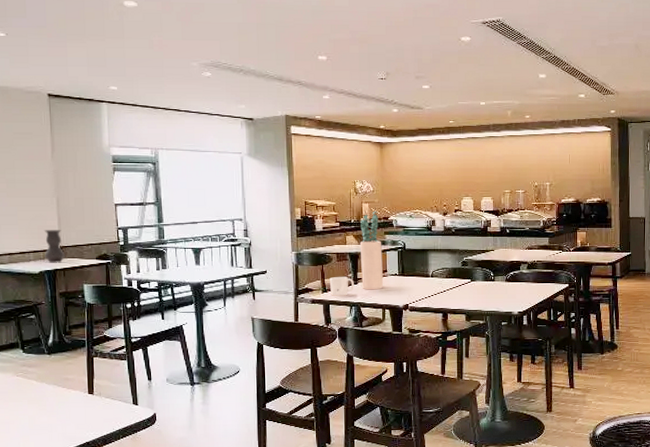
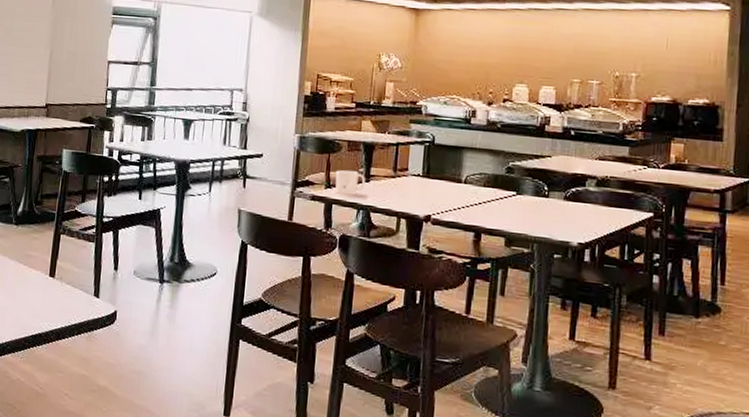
vase: present [43,230,65,263] -> none [29,84,50,123]
vase: present [360,207,384,290] -> none [374,88,406,193]

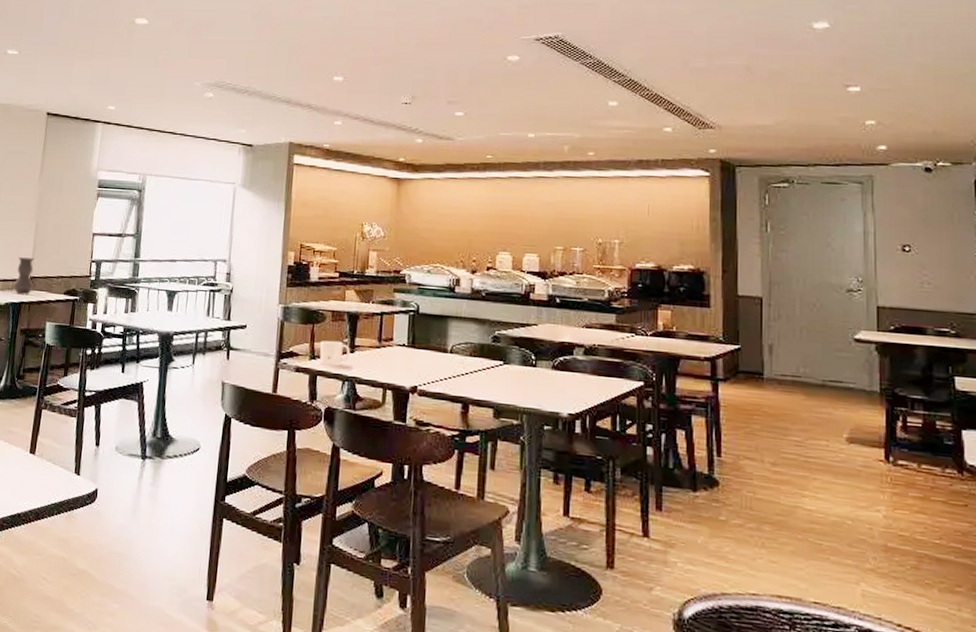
vase: none [29,84,50,123] -> present [13,257,35,296]

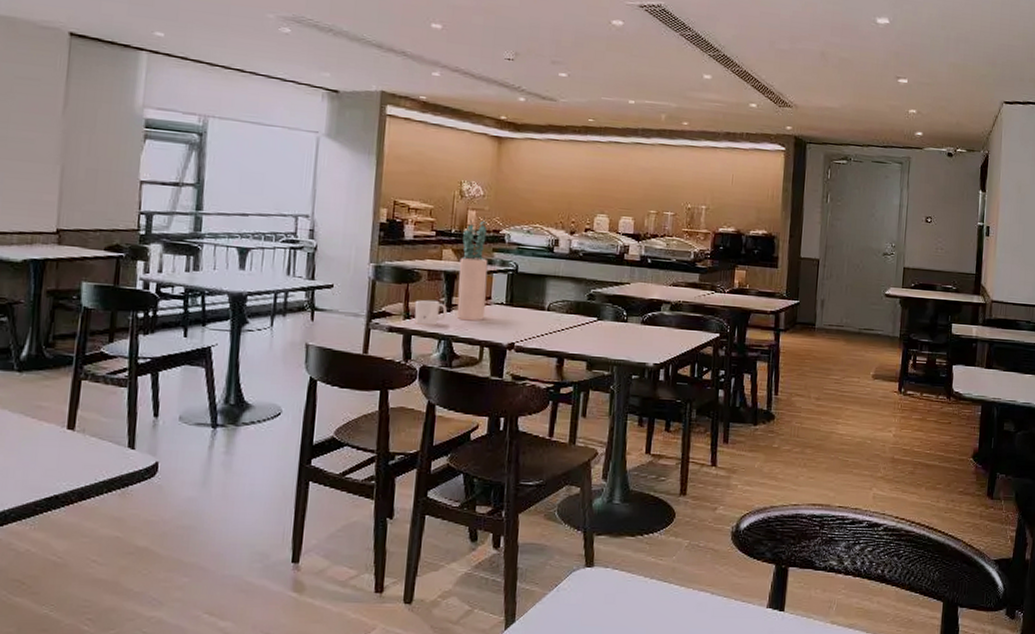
vase: present [13,257,35,296] -> none [33,206,62,251]
vase: none [359,257,390,363] -> present [456,216,489,321]

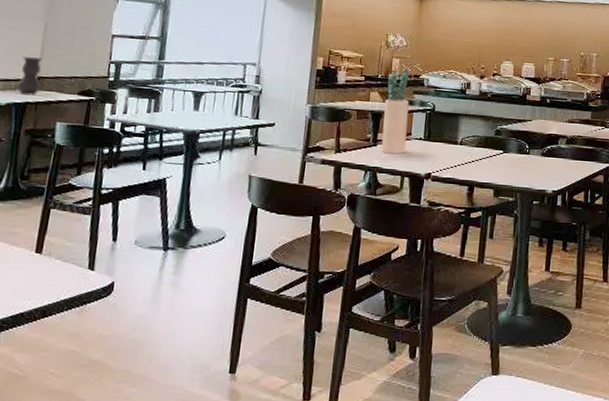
vase: none [33,206,62,251] -> present [16,57,43,96]
mug: present [414,299,447,326] -> none [344,135,373,159]

